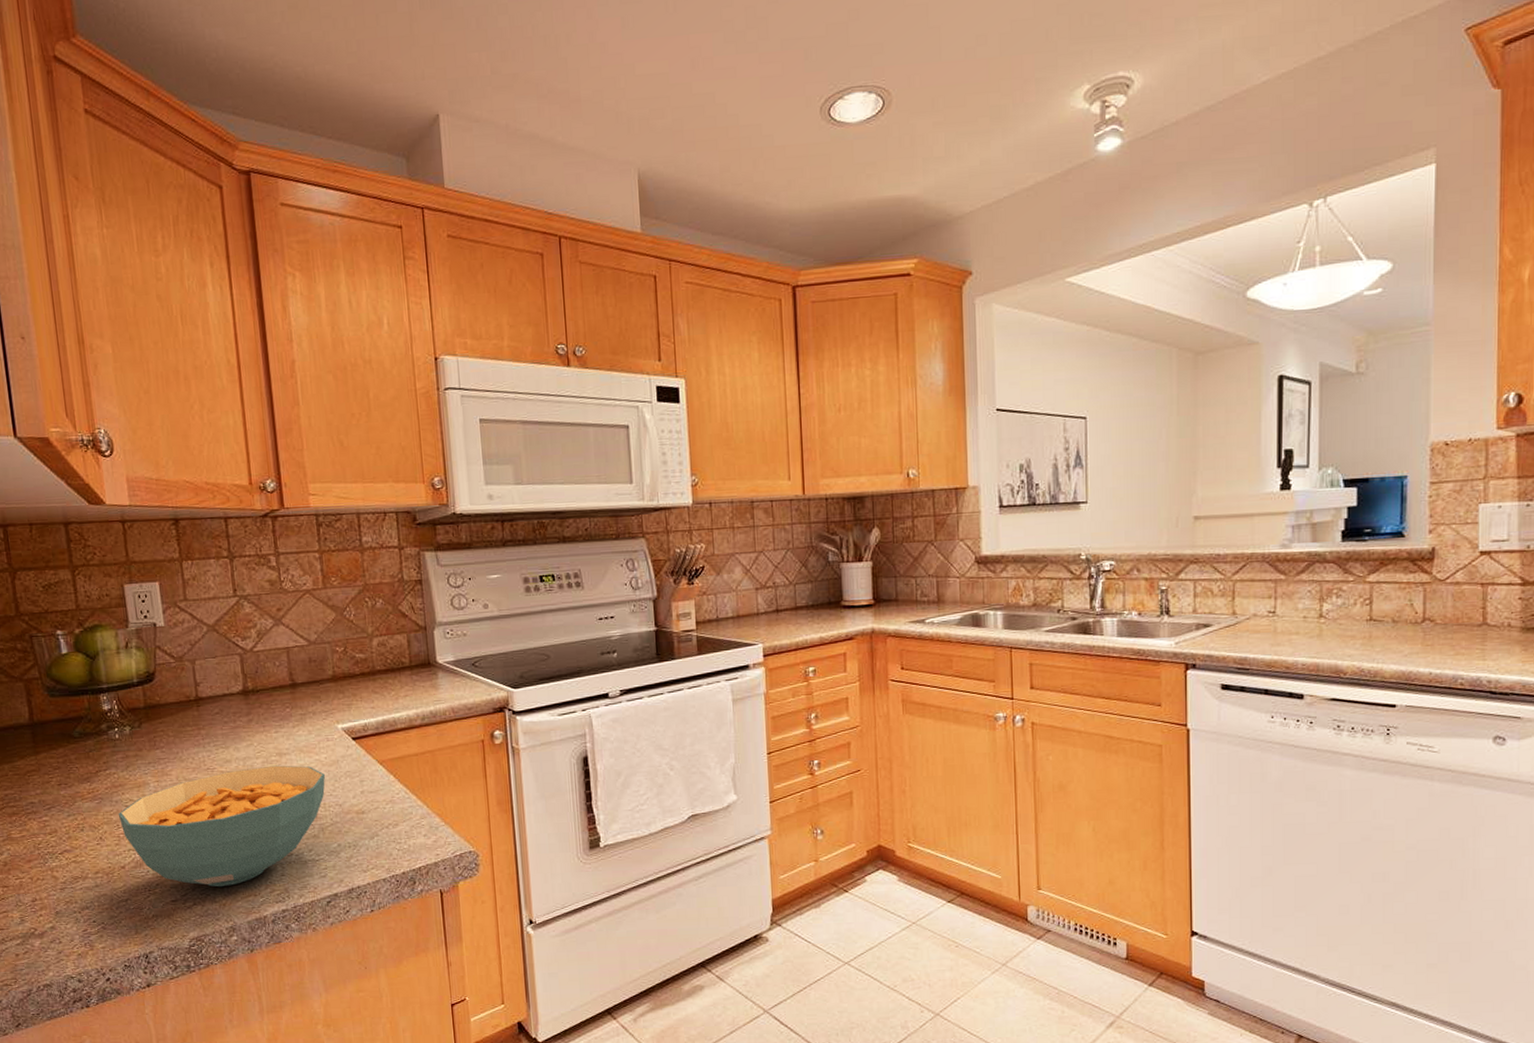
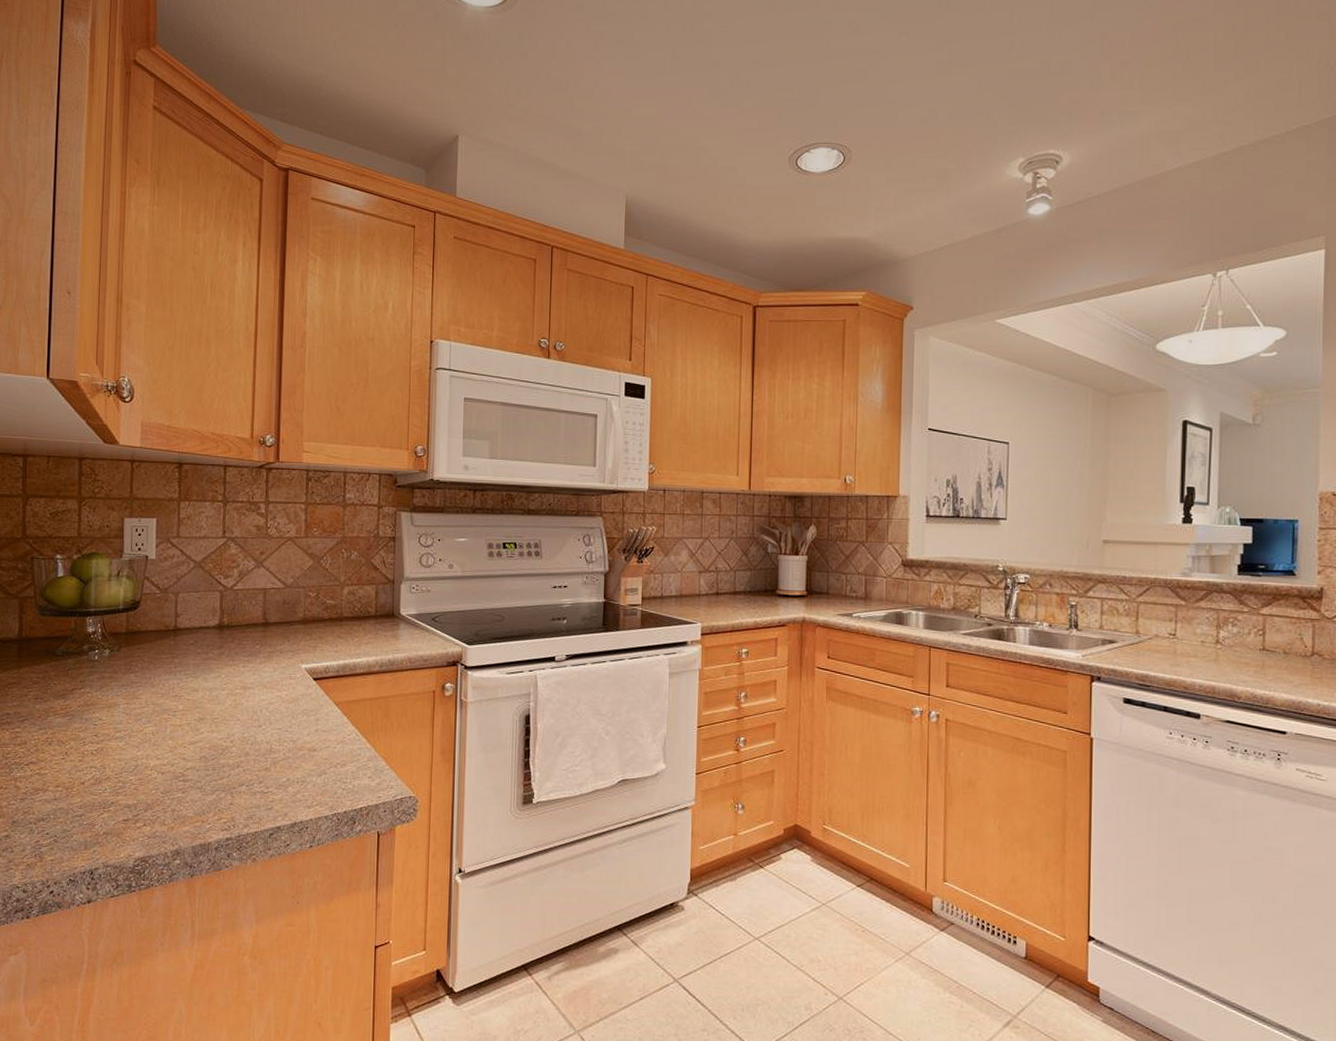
cereal bowl: present [118,765,326,887] -> none [86,698,284,811]

